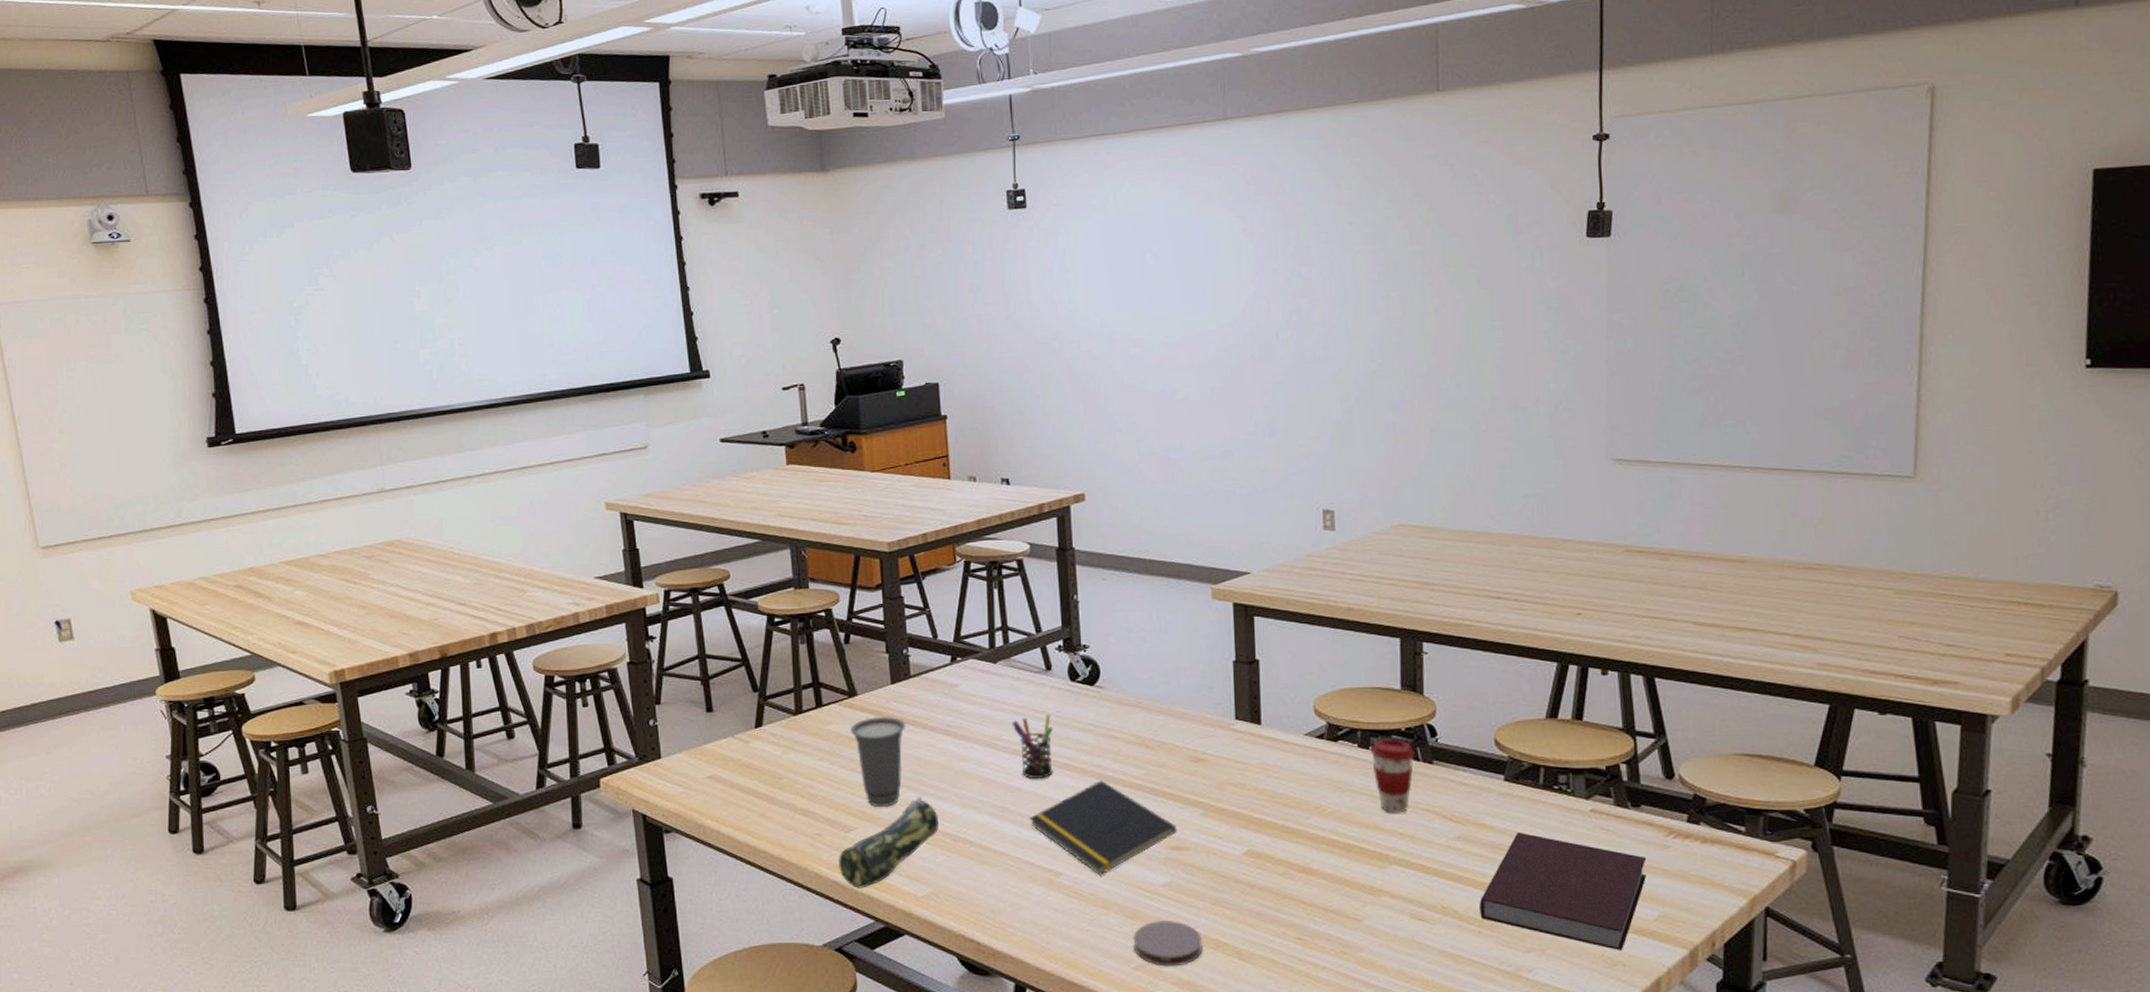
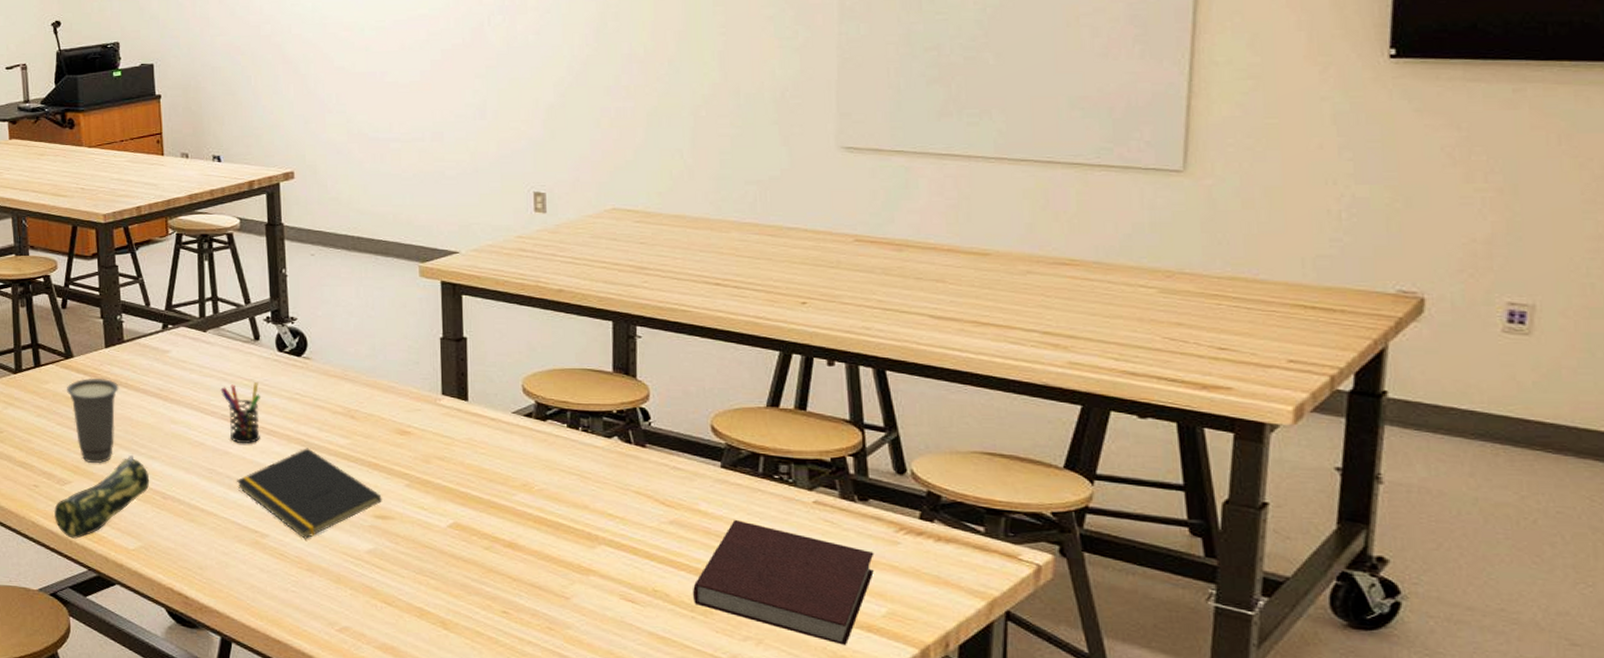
coaster: present [1133,921,1203,967] -> none [337,586,406,632]
coffee cup: present [1370,738,1415,813] -> none [580,420,626,495]

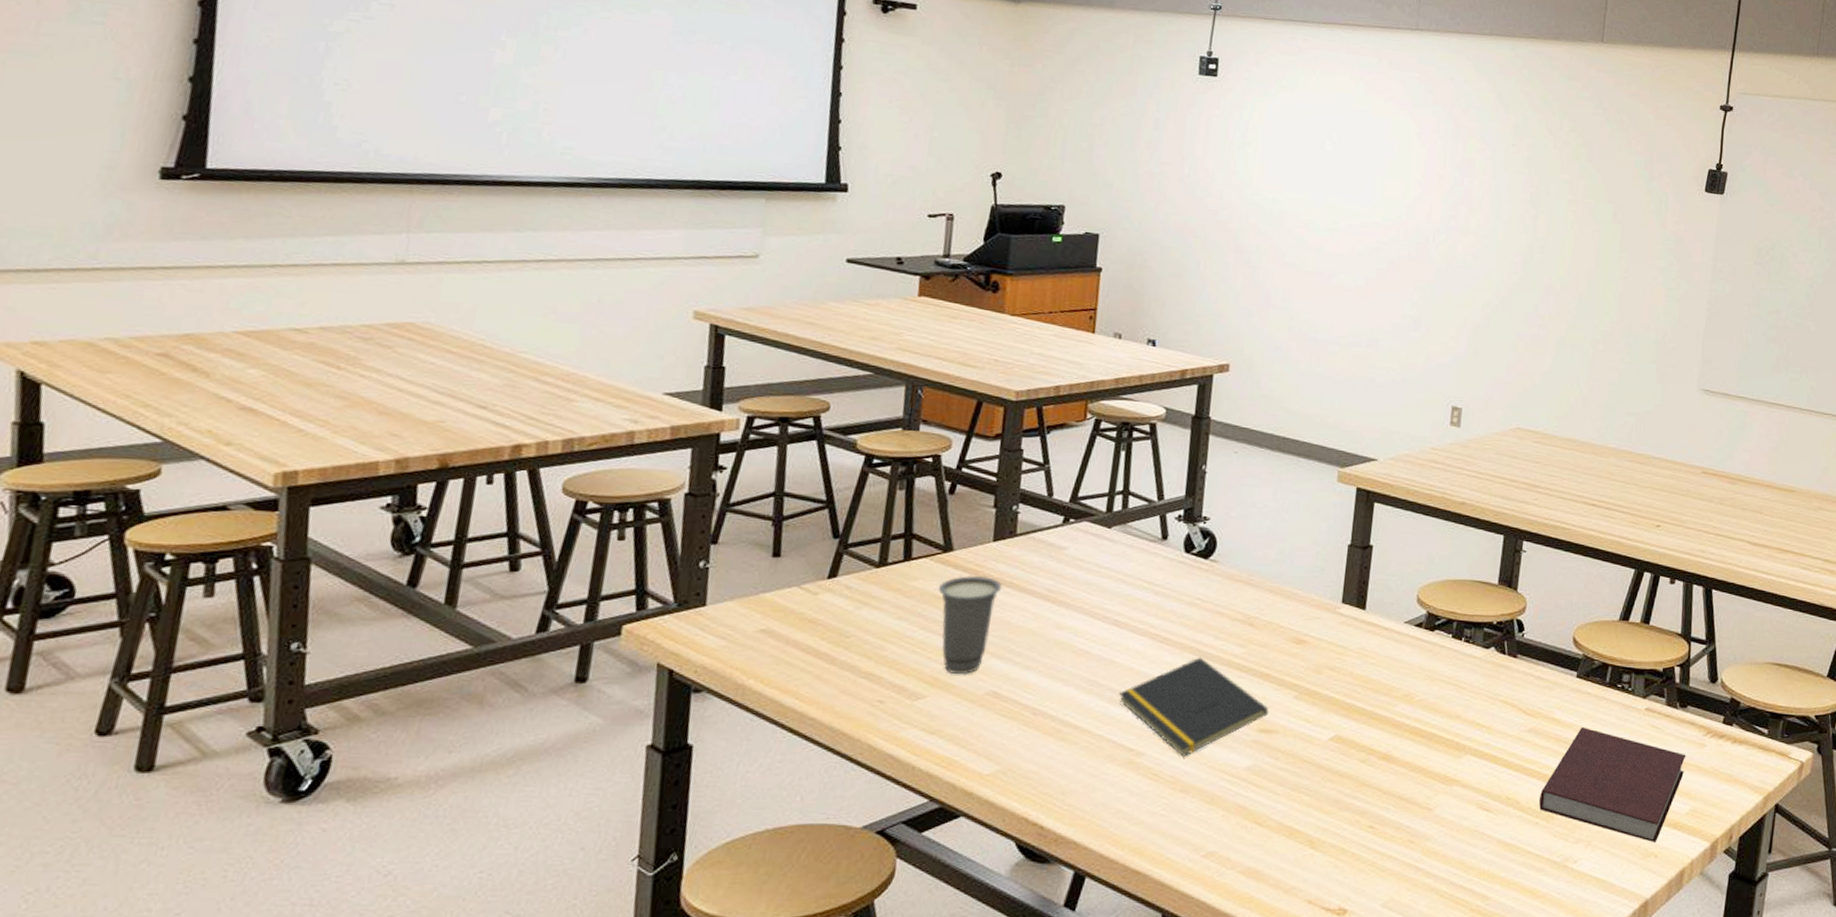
pencil case: present [53,455,150,539] -> none [896,665,1021,764]
pen holder: present [220,382,260,444] -> none [1116,585,1159,653]

